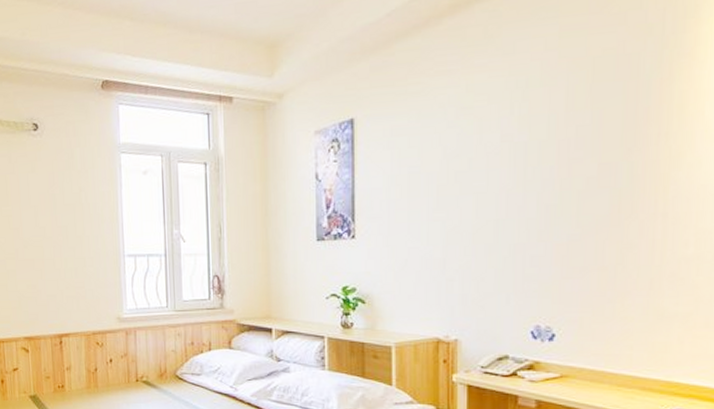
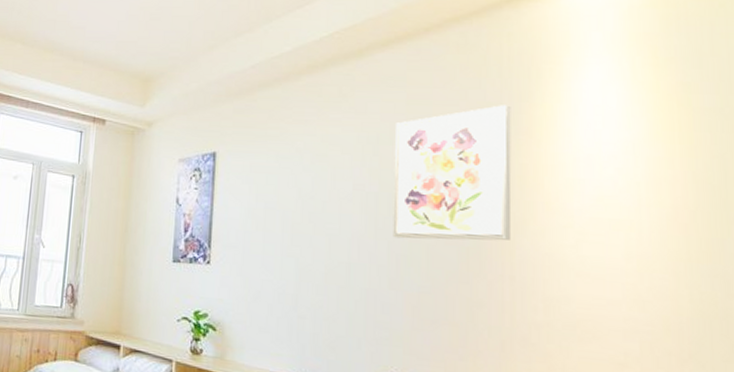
wall art: none [542,24,674,188] -> present [393,105,512,241]

